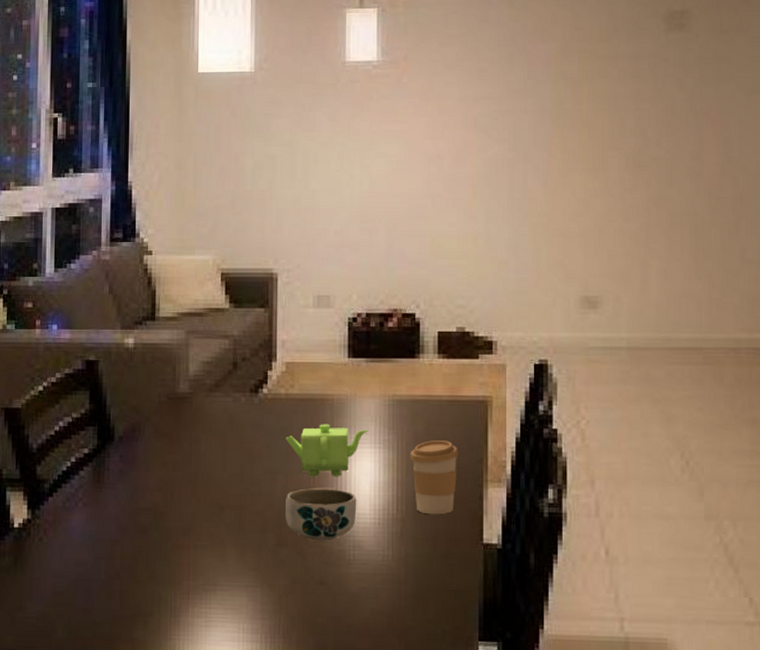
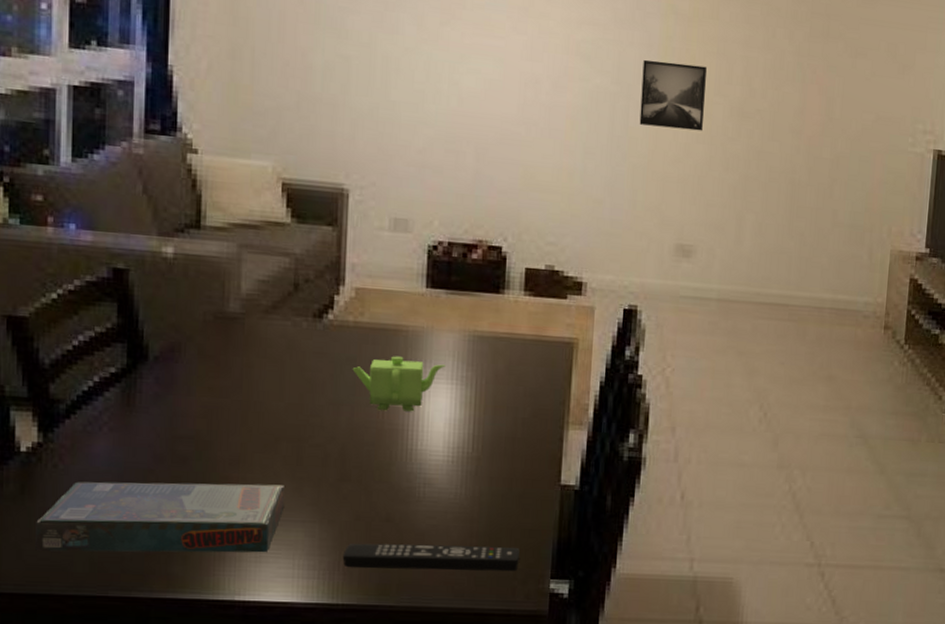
board game: none [25,551,230,619] -> present [35,481,285,553]
remote control: none [282,606,448,634] -> present [342,543,520,572]
bowl: present [286,488,357,542] -> none [350,422,430,478]
coffee cup: present [410,440,458,514] -> none [488,379,540,454]
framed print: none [537,123,599,185] -> present [639,59,707,131]

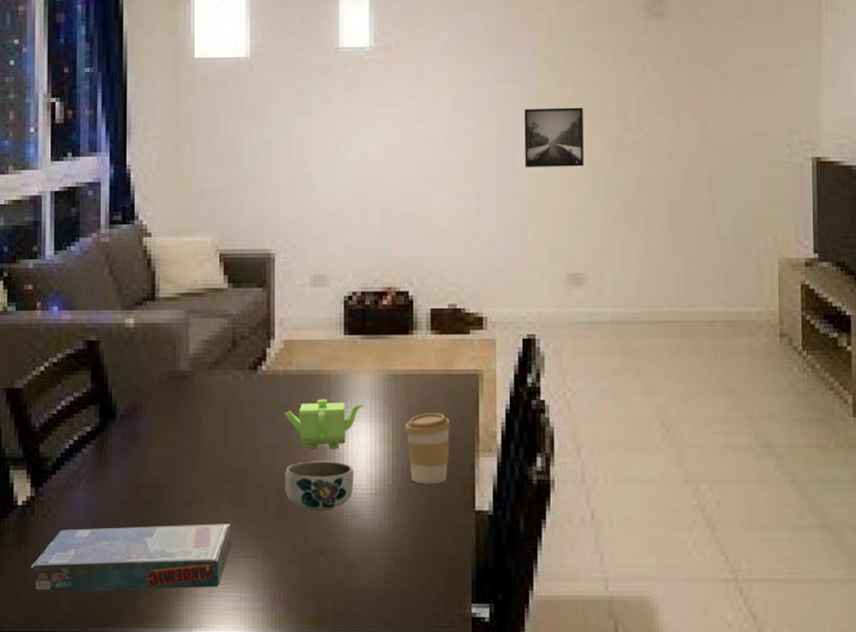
remote control: present [342,543,520,572] -> none [283,573,442,599]
bowl: none [350,422,430,478] -> present [285,461,354,512]
coffee cup: none [488,379,540,454] -> present [404,413,451,483]

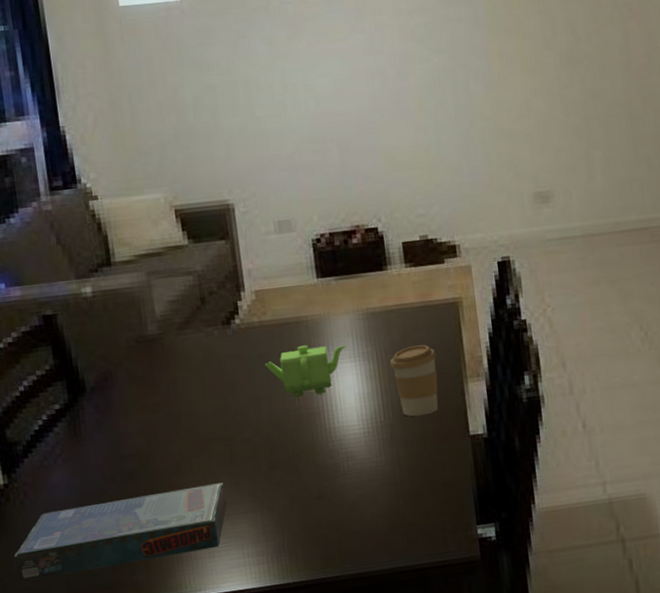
bowl: present [285,461,354,512] -> none [273,406,346,459]
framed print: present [524,107,584,167] -> none [473,26,538,91]

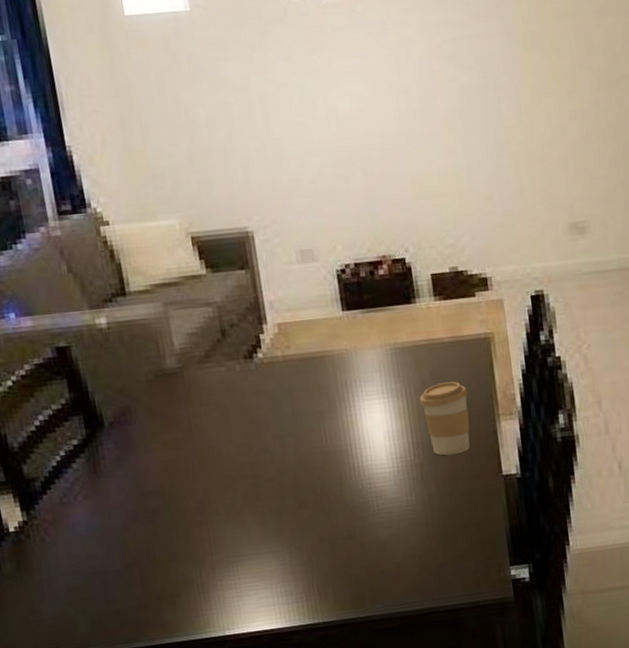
board game: present [14,482,227,582] -> none [36,521,254,620]
teapot: present [264,345,347,399] -> none [289,380,375,436]

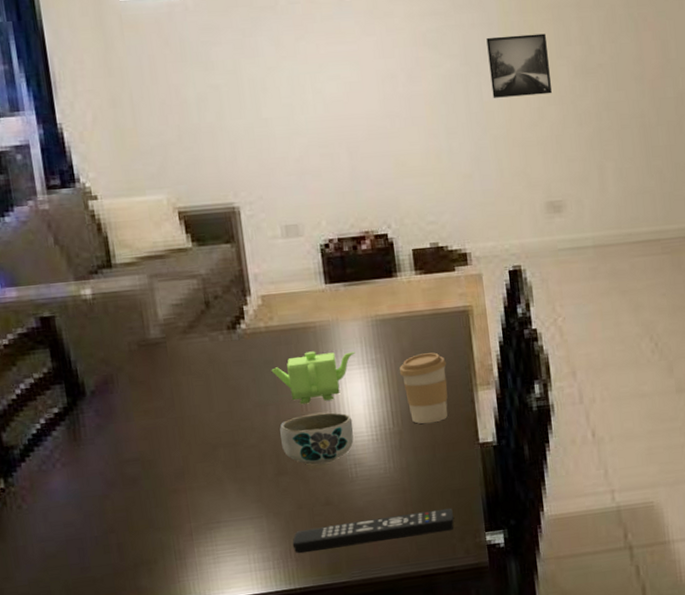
teapot: none [289,380,375,436] -> present [271,351,355,405]
bowl: none [299,444,375,498] -> present [280,412,354,466]
remote control: none [315,541,478,588] -> present [292,508,455,554]
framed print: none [504,42,574,113] -> present [486,33,552,98]

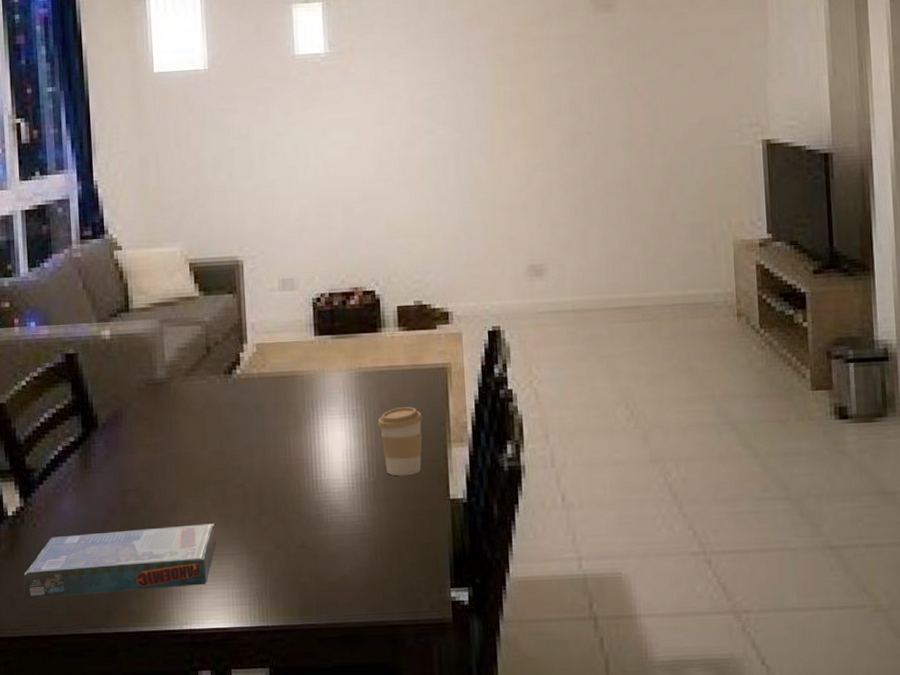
board game: none [11,488,232,587] -> present [24,523,216,599]
teapot: present [271,351,355,405] -> none [260,399,338,449]
bowl: present [280,412,354,466] -> none [264,458,332,508]
remote control: present [292,508,455,554] -> none [268,561,422,593]
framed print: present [486,33,552,98] -> none [479,102,540,164]

